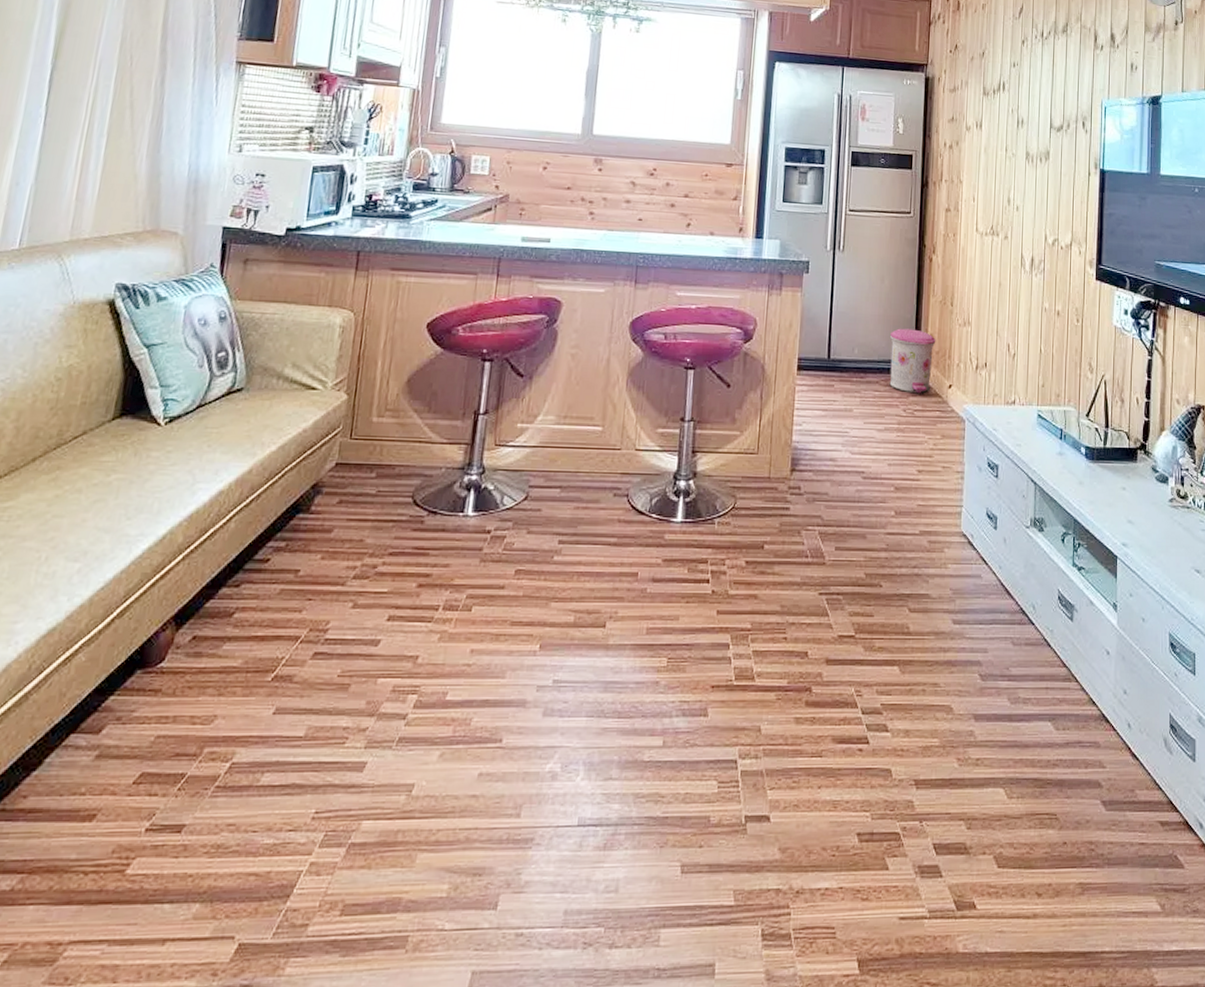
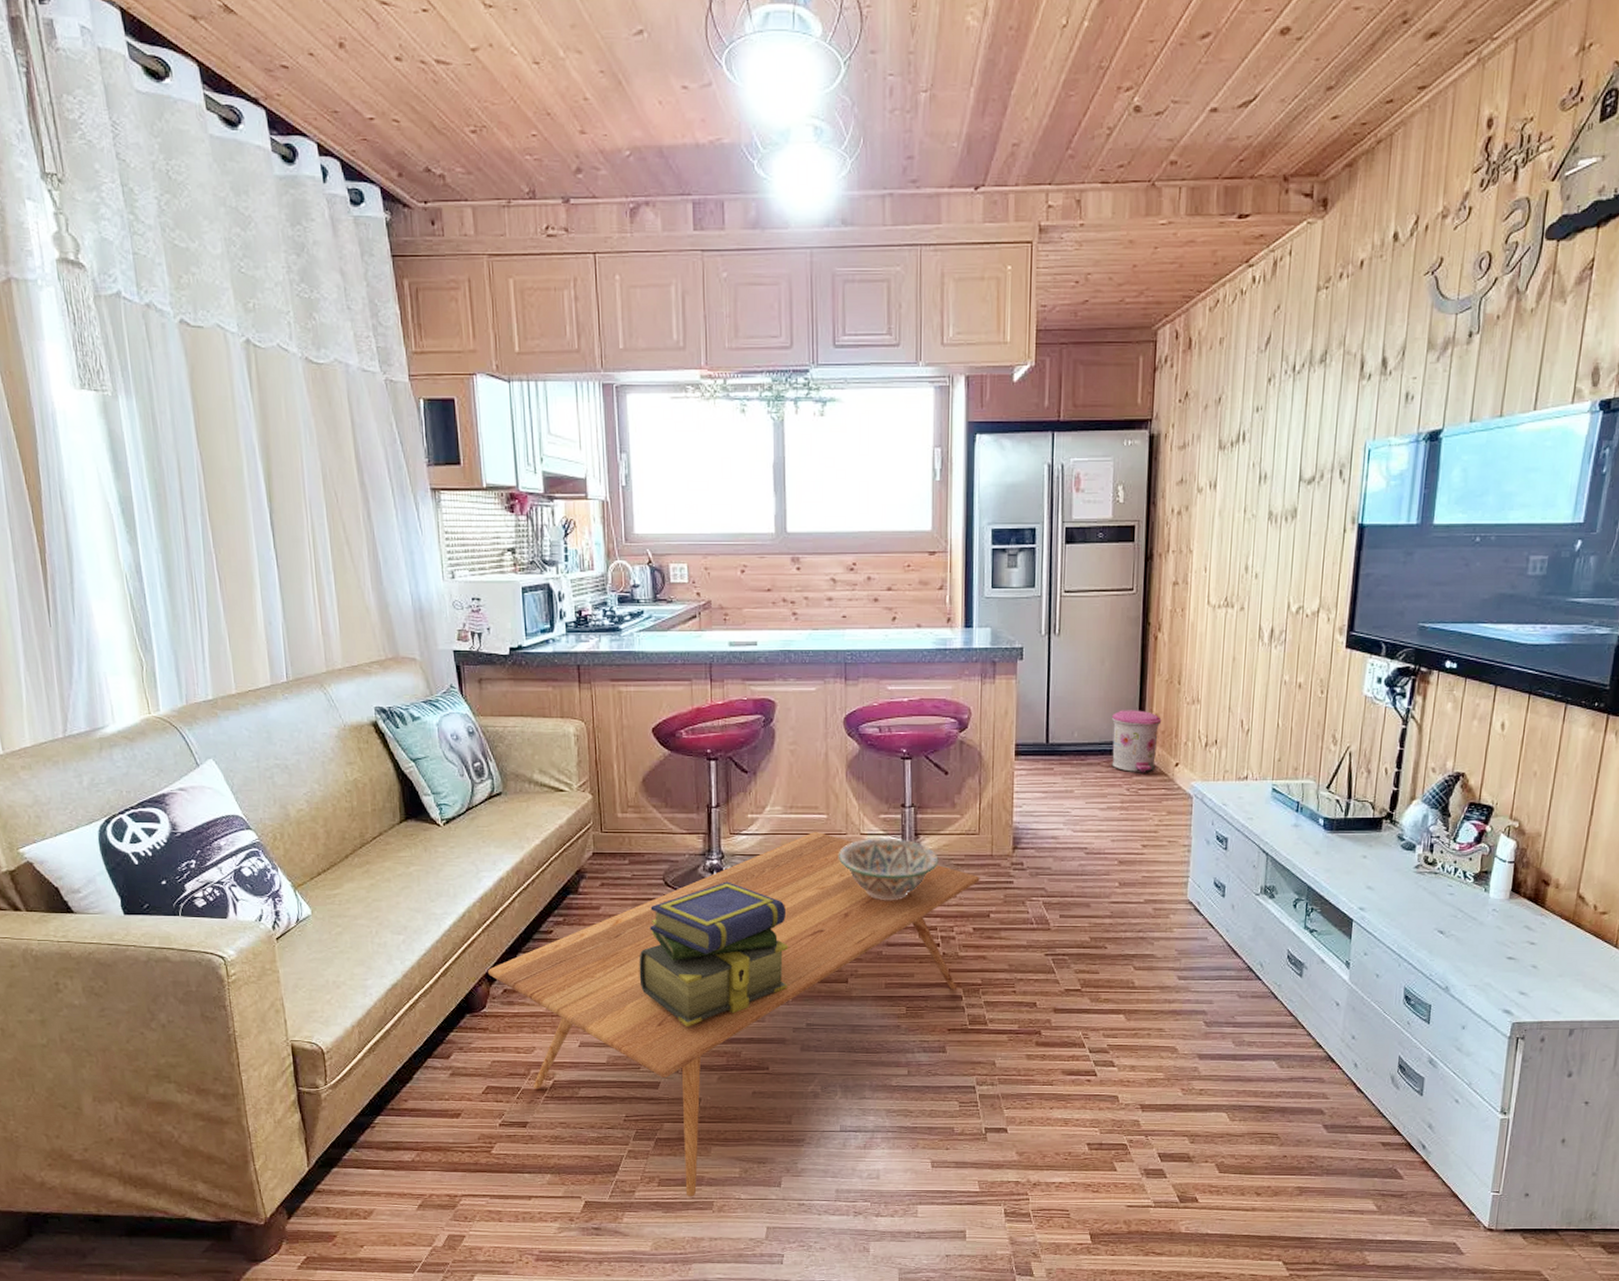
coffee table: none [178,445,756,931] -> present [488,831,980,1197]
stack of books: none [363,501,546,685] -> present [639,881,788,1026]
decorative bowl: none [610,454,715,528] -> present [839,838,939,901]

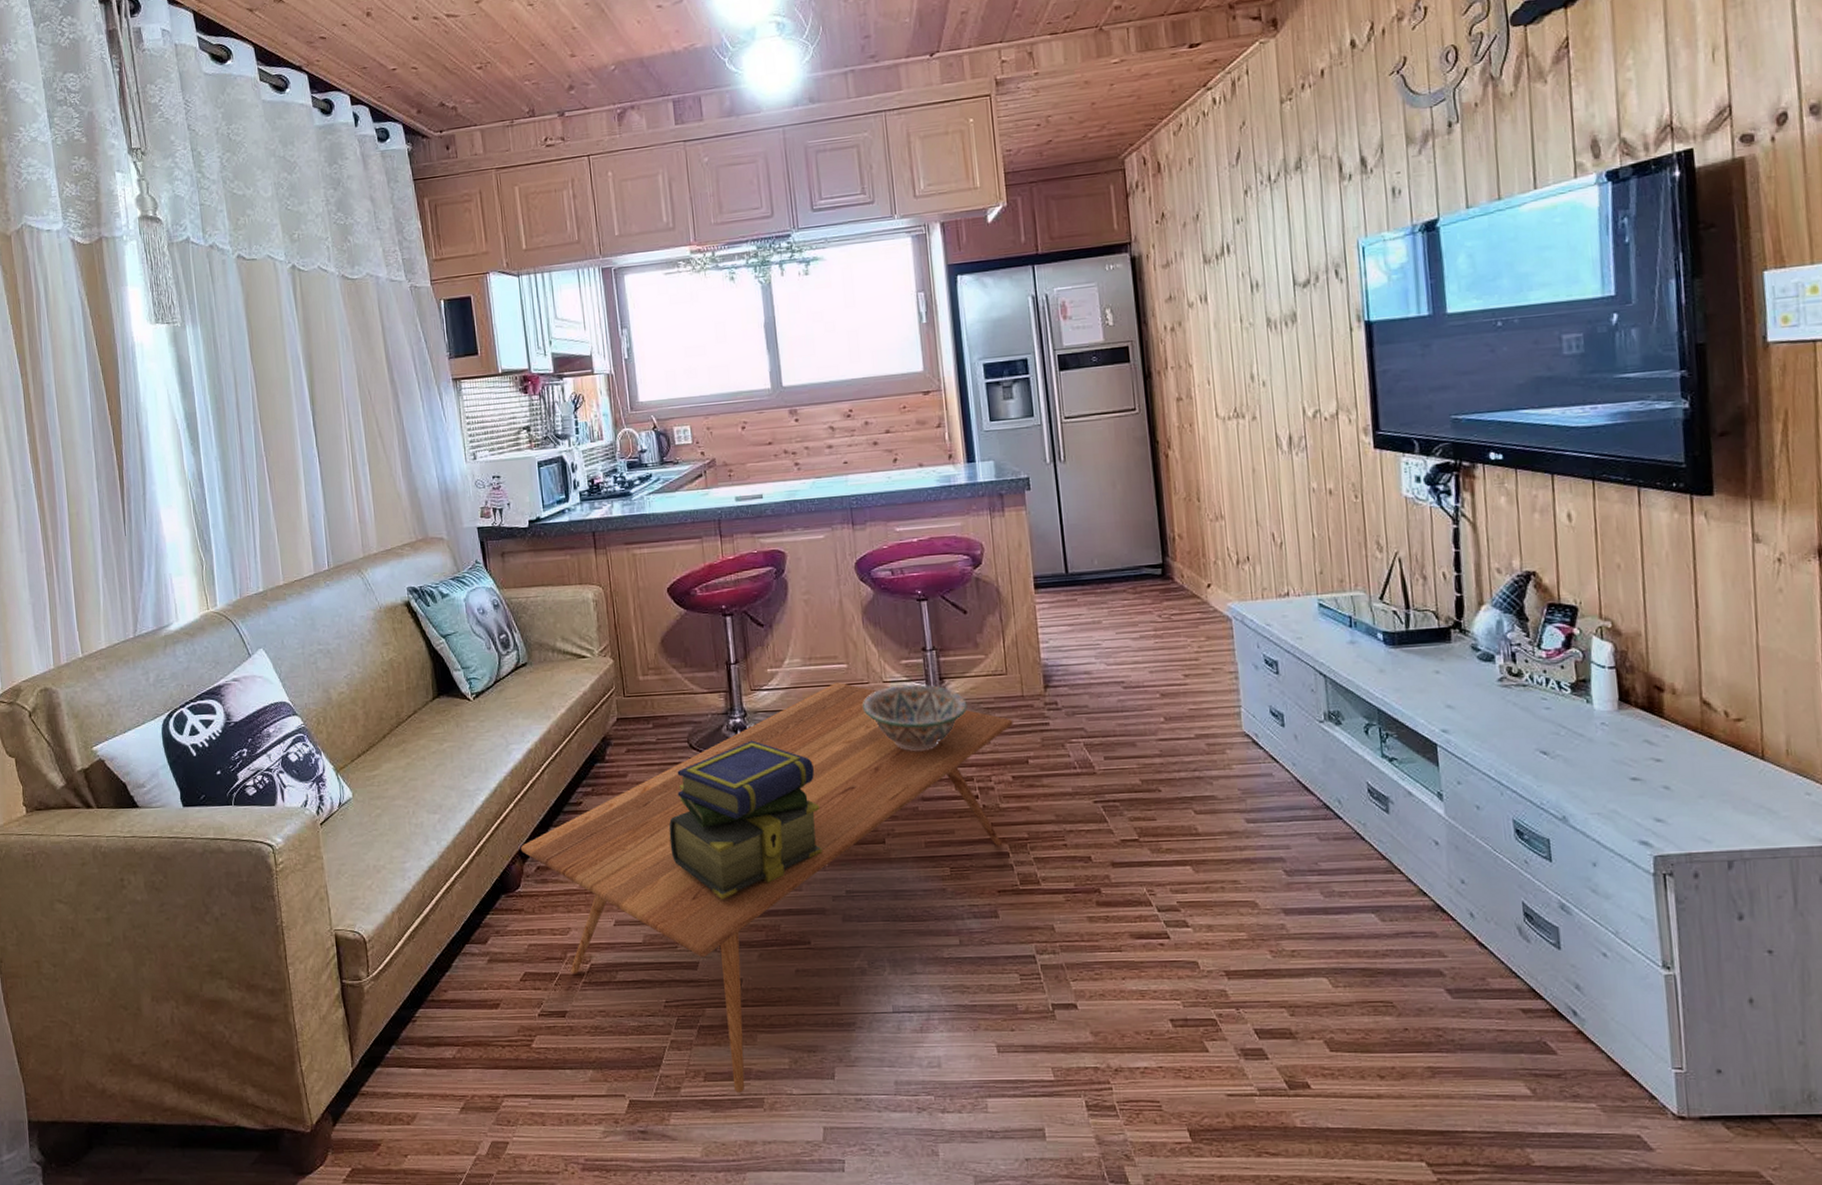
trash can: present [1111,710,1162,773] -> none [1132,531,1186,598]

